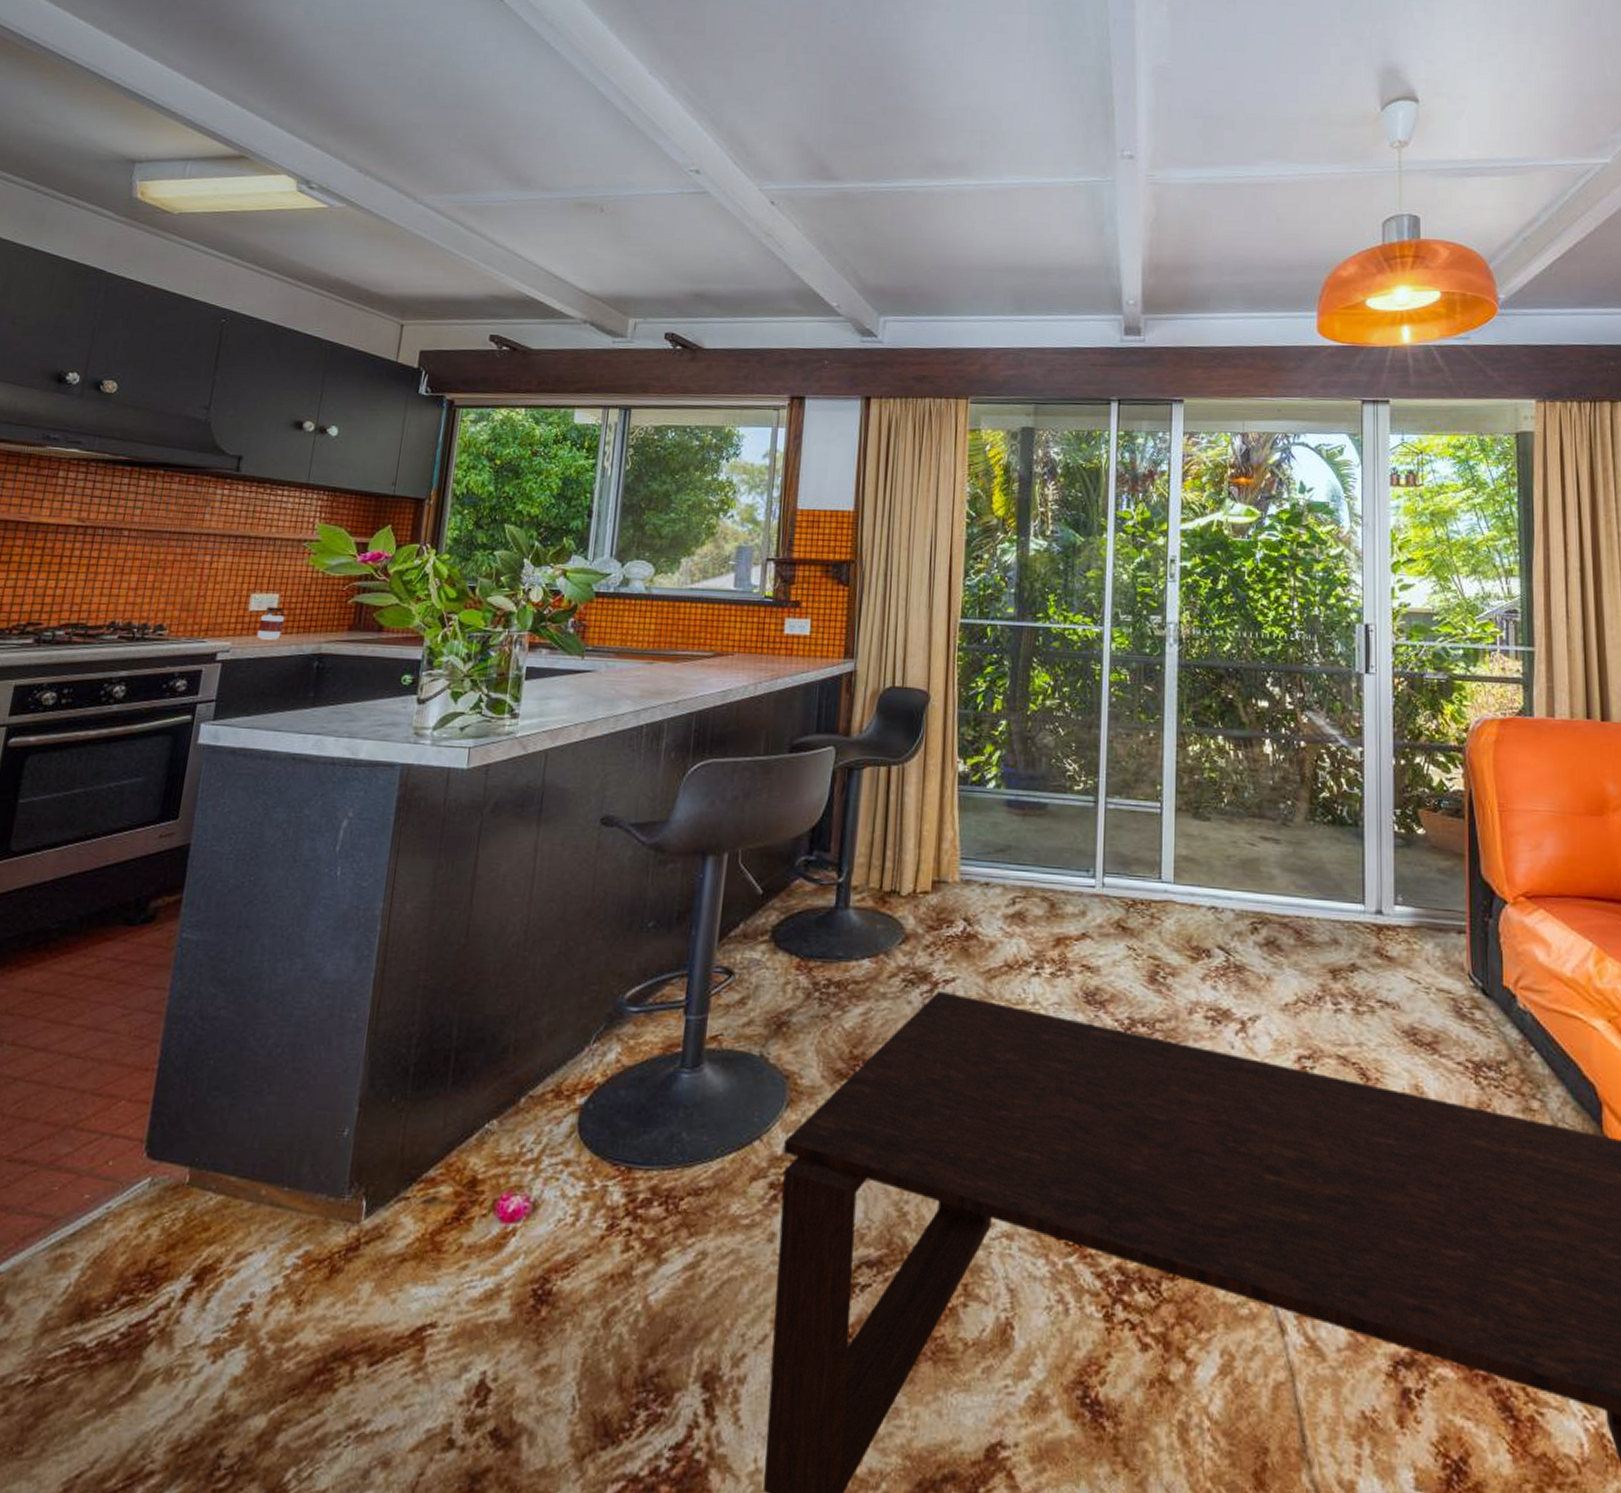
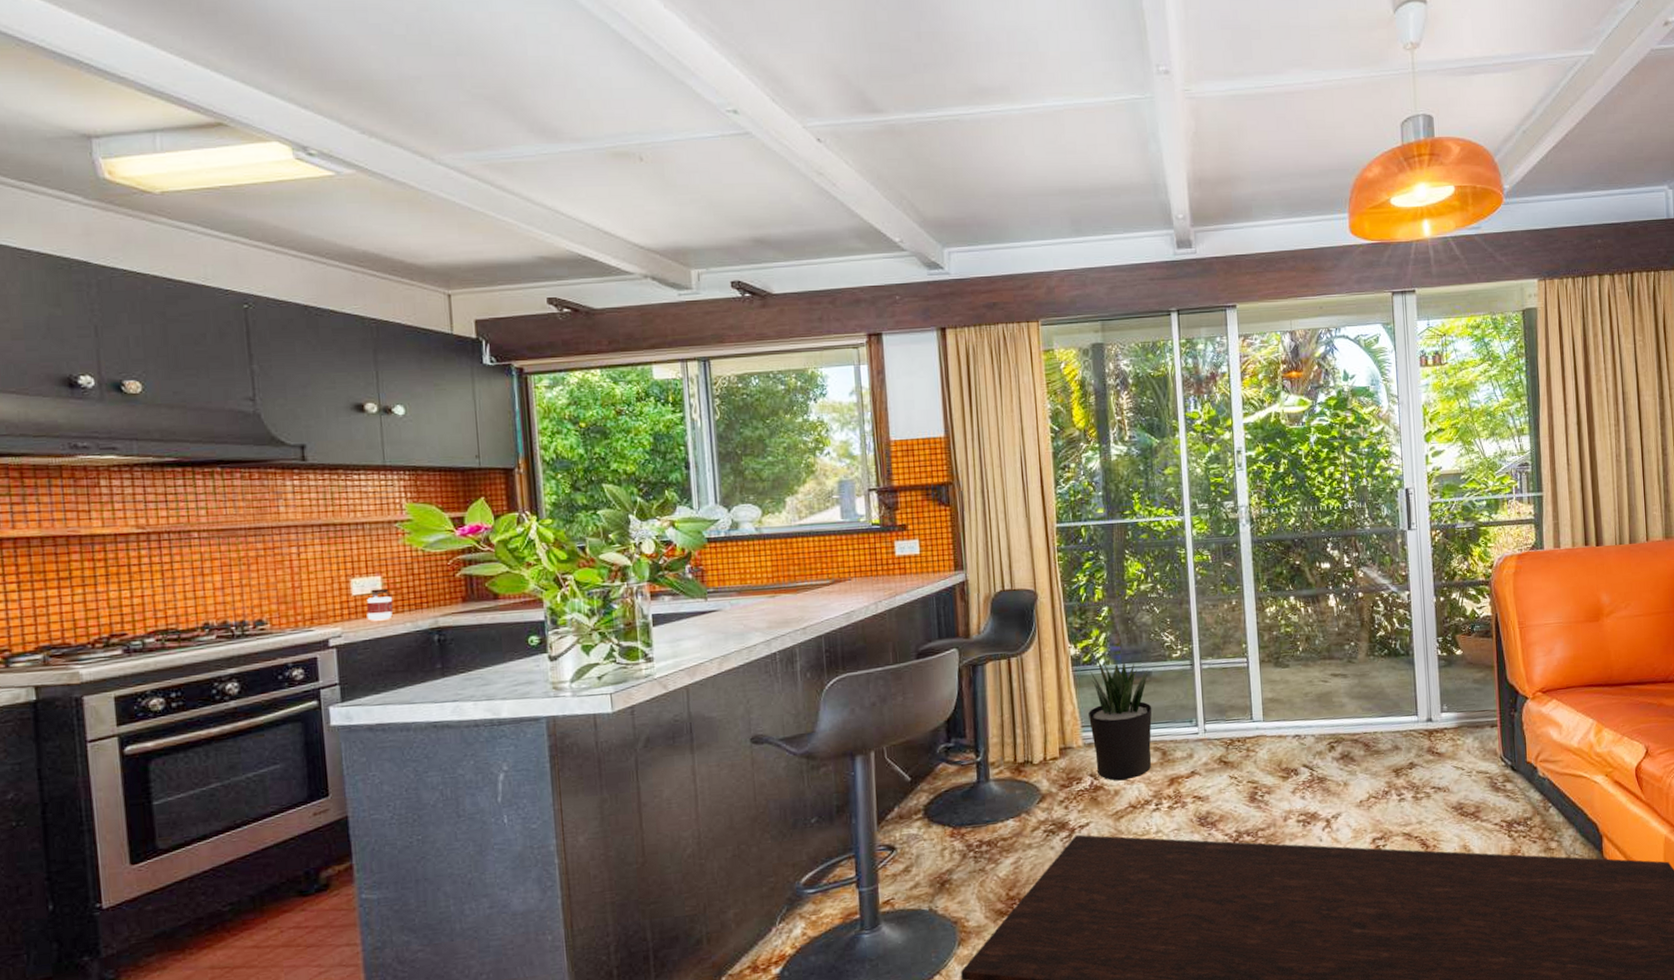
planter: none [970,778,1045,932] -> present [1088,657,1152,781]

